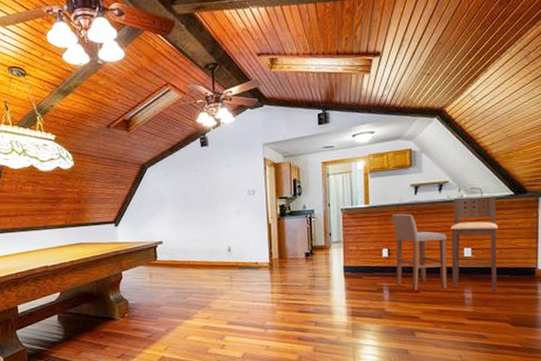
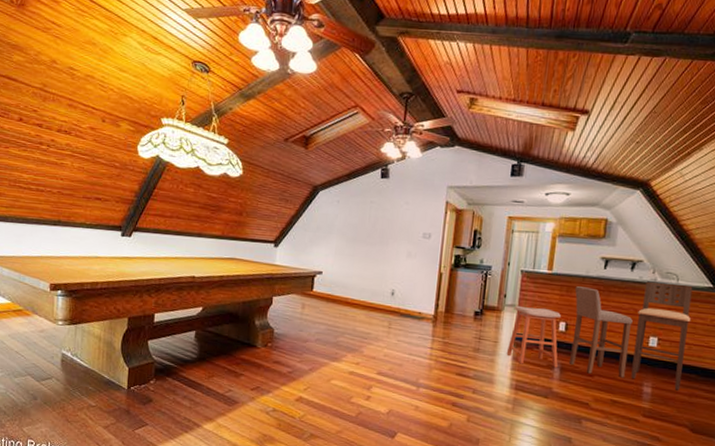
stool: none [339,239,386,293] -> present [506,305,561,368]

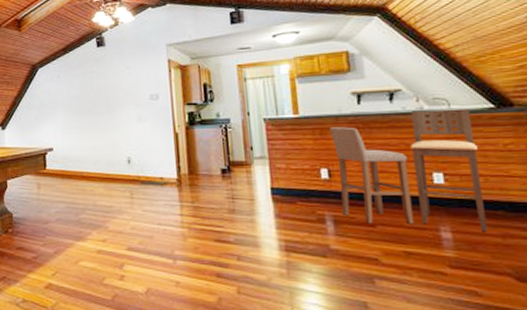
stool: present [506,305,561,368] -> none [264,155,330,222]

